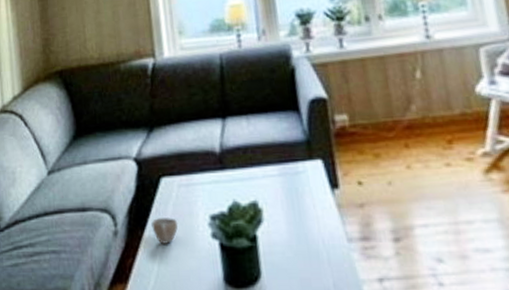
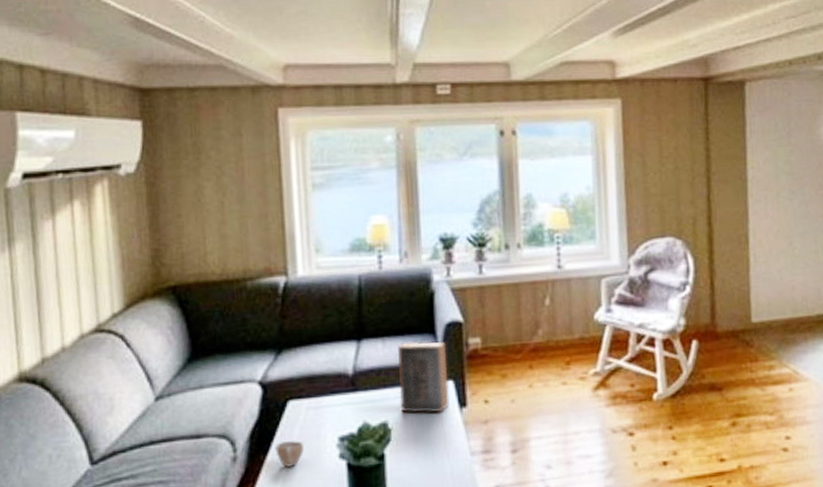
book: none [262,118,320,194] -> present [397,341,450,413]

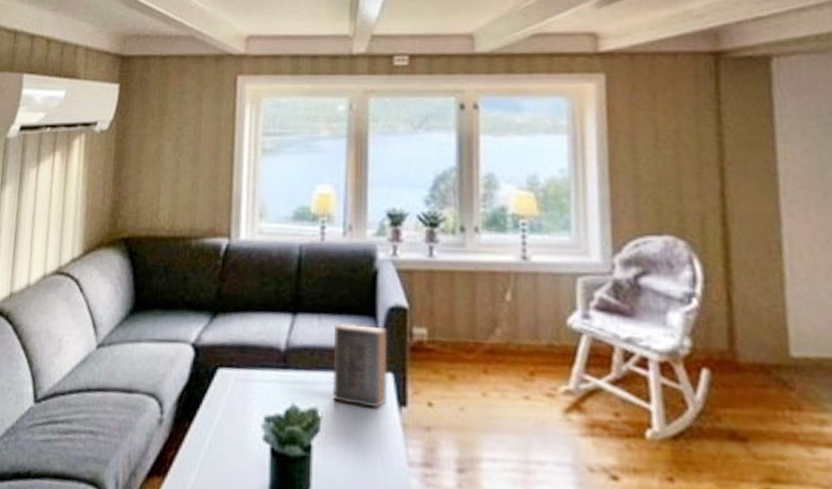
cup: present [275,440,305,468] -> none [200,411,229,442]

